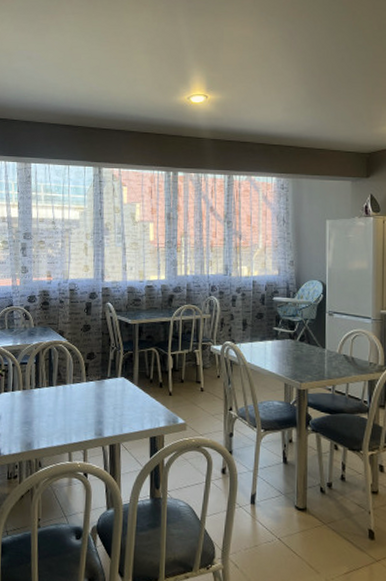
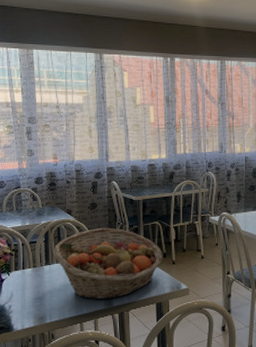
fruit basket: none [43,352,159,429] -> present [53,228,163,299]

